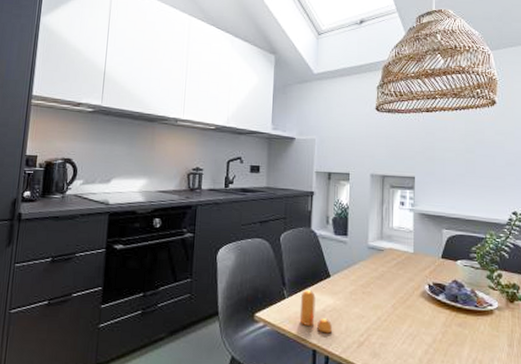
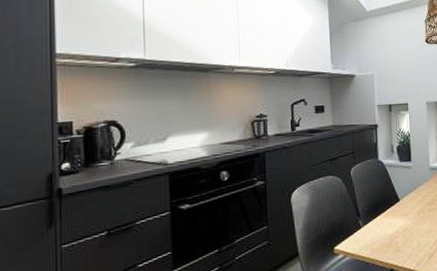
pepper shaker: present [299,290,332,334] -> none [375,216,405,253]

